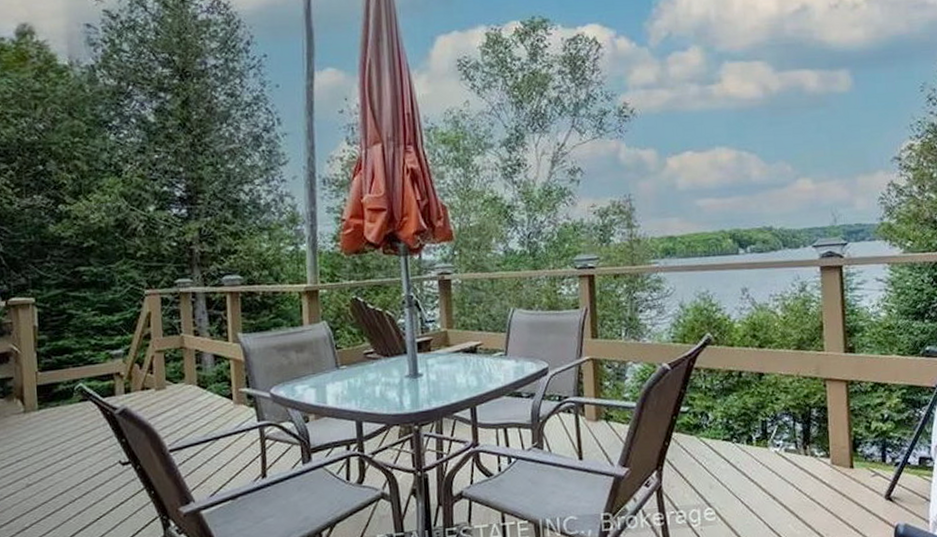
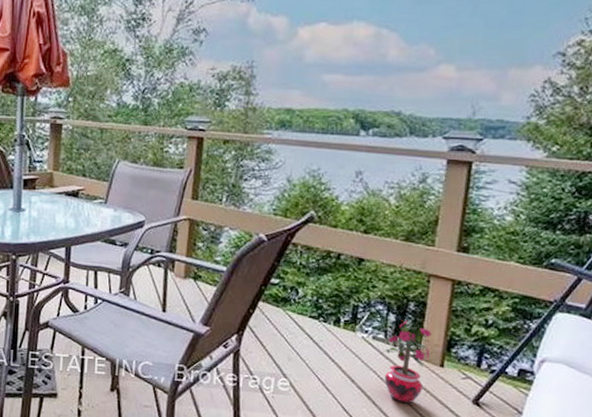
potted plant: none [795,427,841,512] -> present [382,320,433,404]

